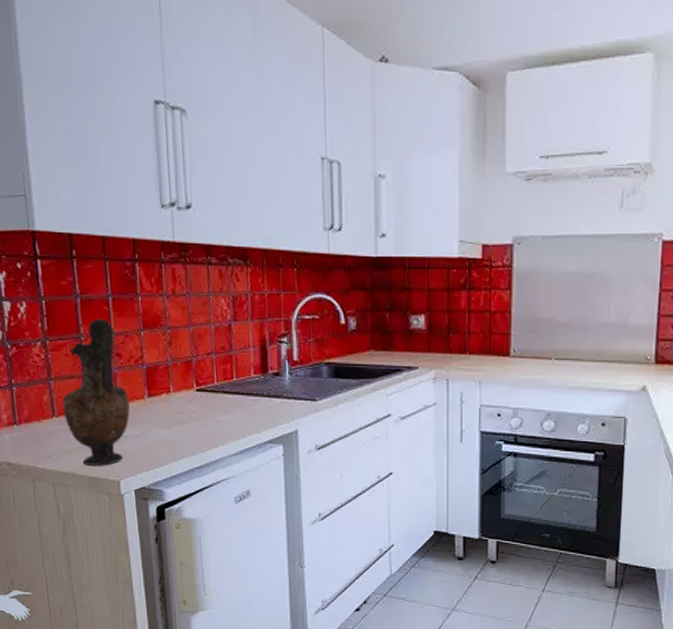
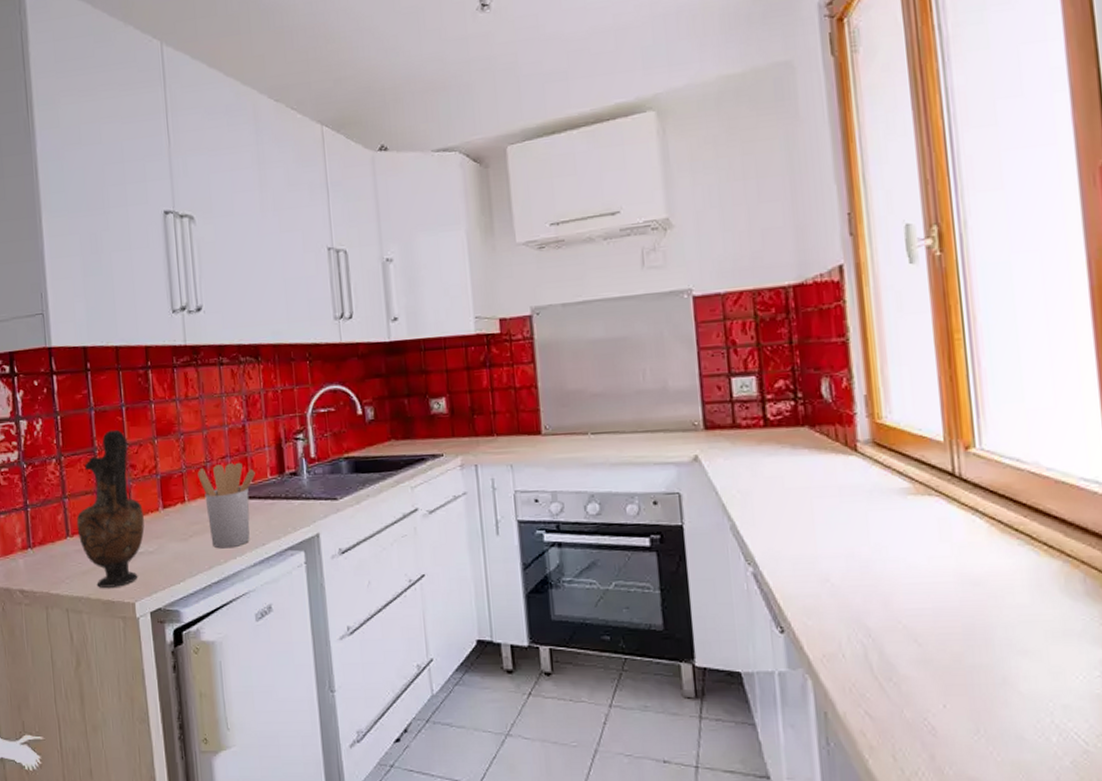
utensil holder: none [183,359,239,438] -> present [197,462,255,549]

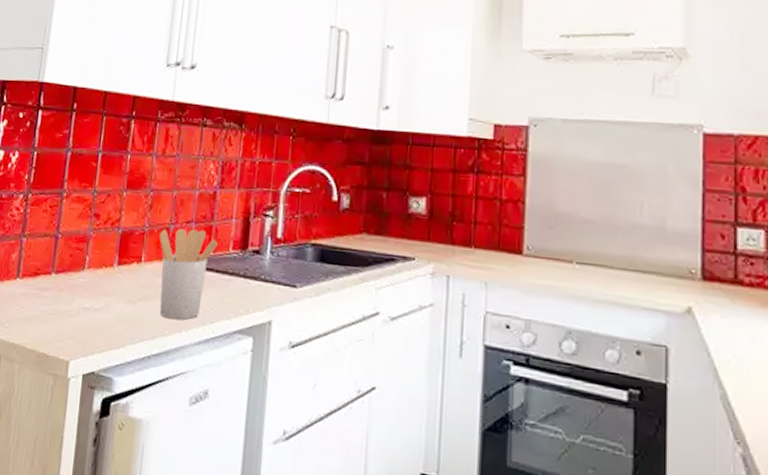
vase: present [76,429,145,588] -> none [28,174,98,341]

